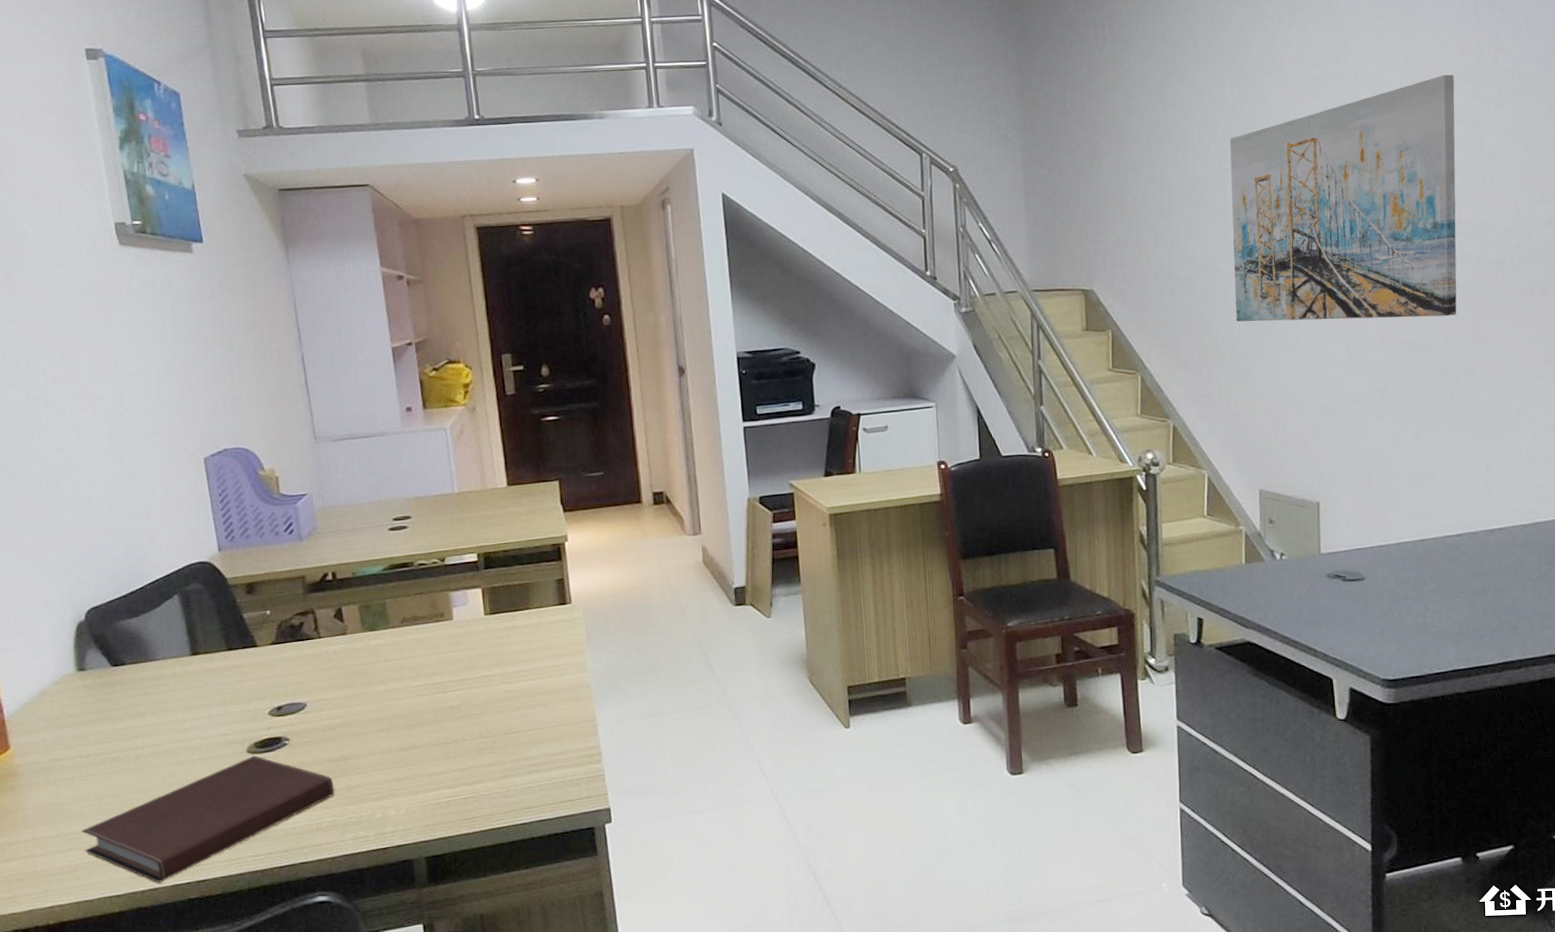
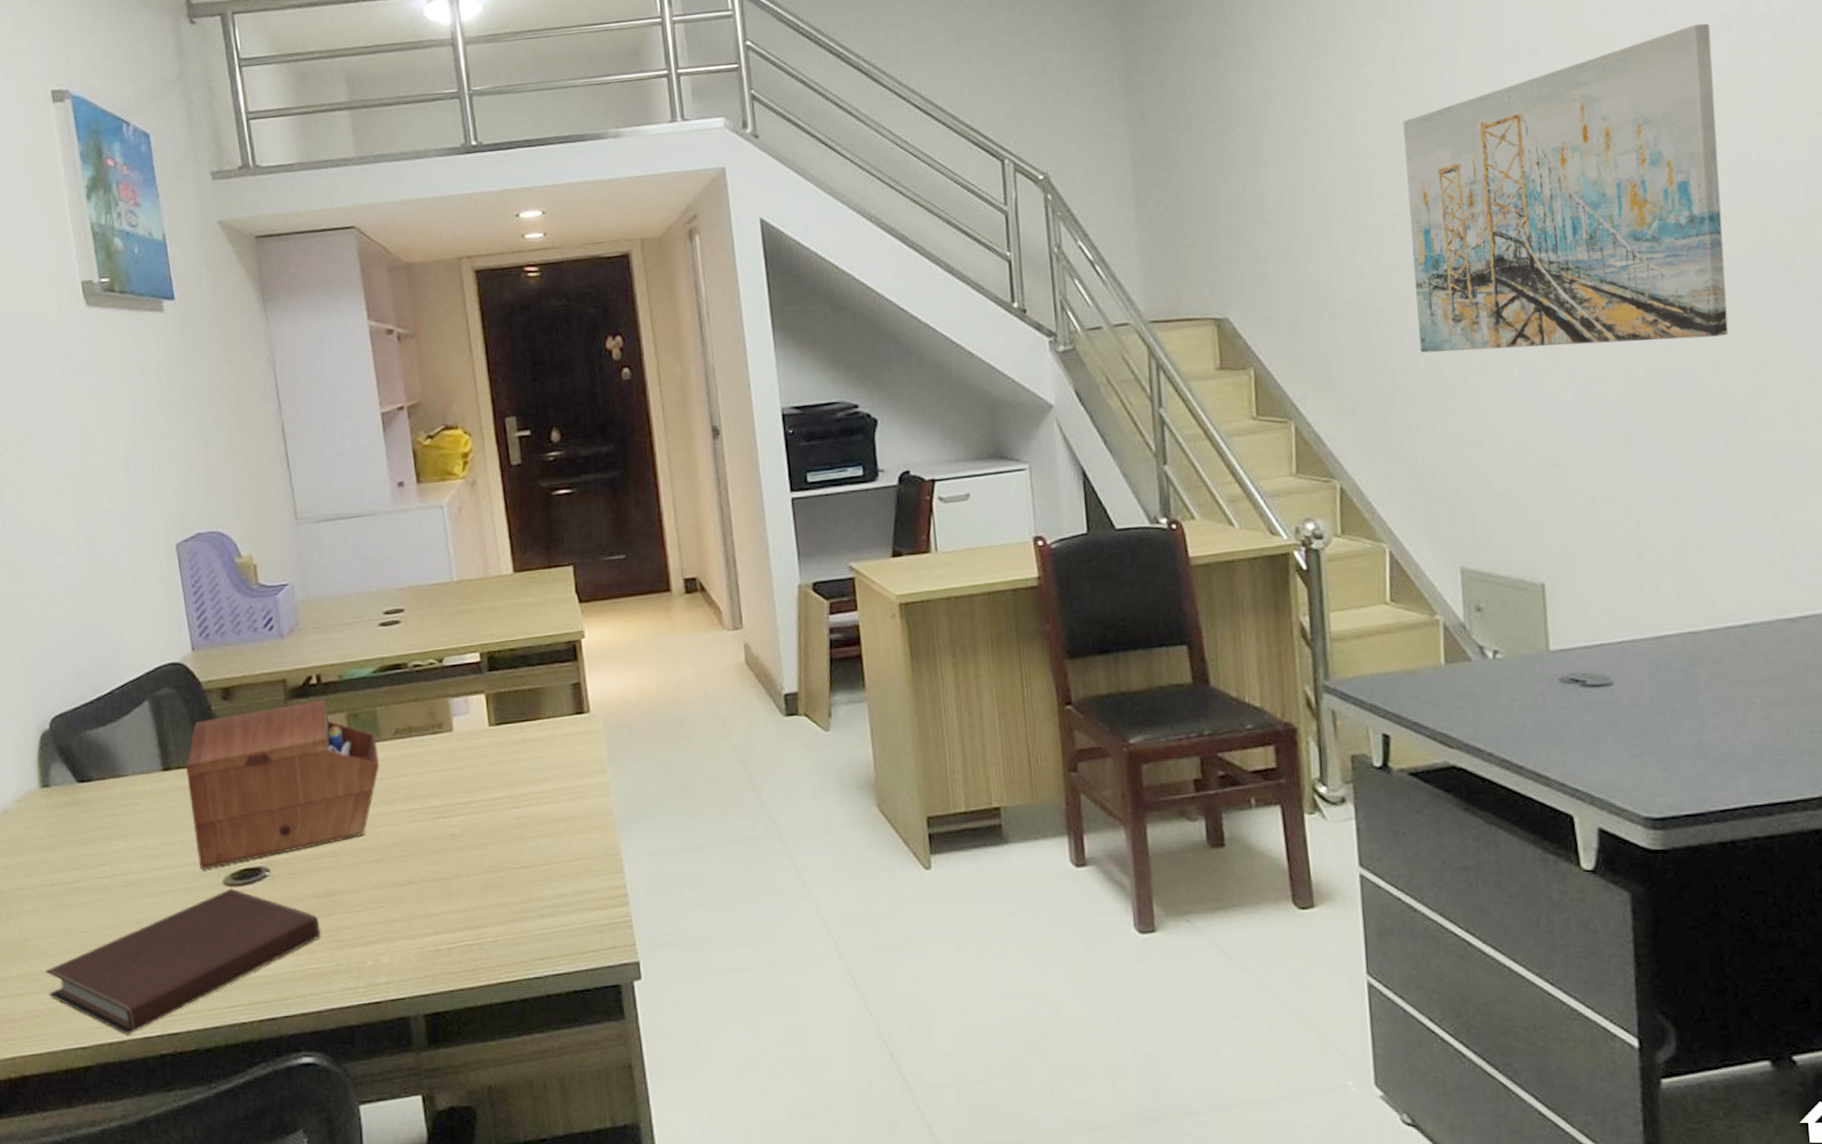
sewing box: none [212,594,389,740] -> present [185,700,380,869]

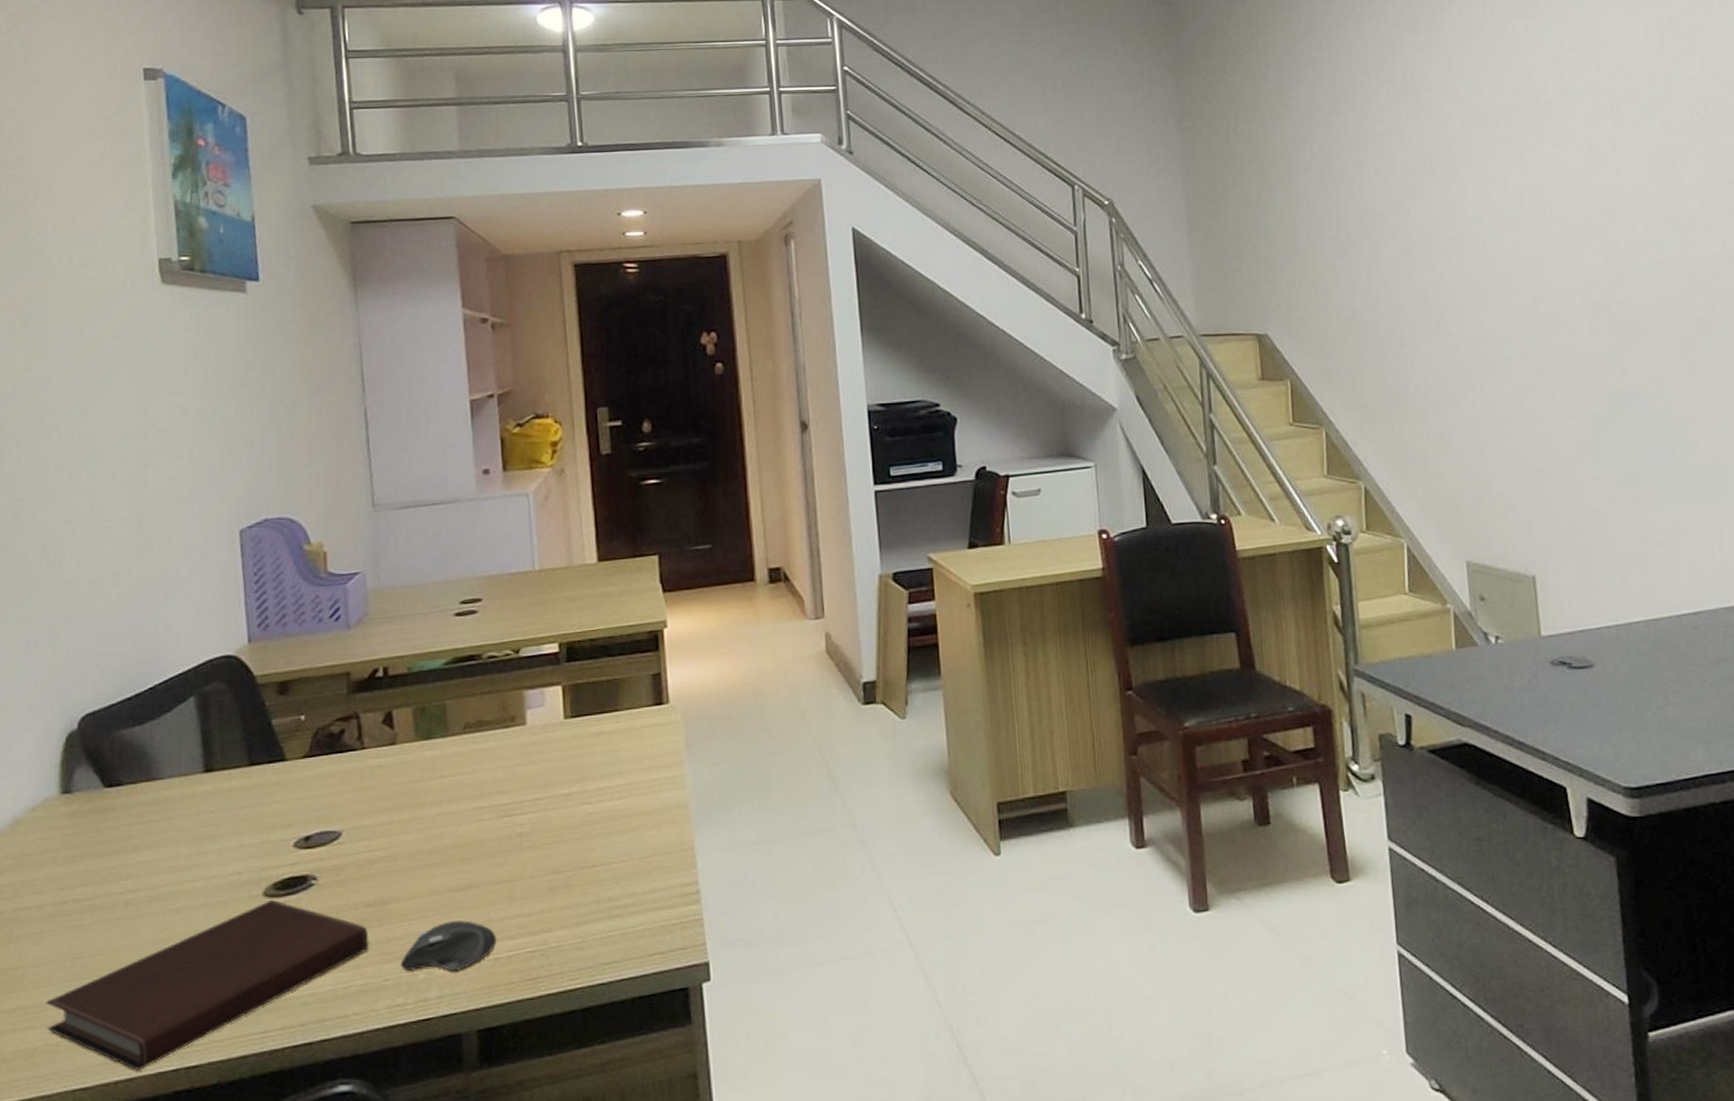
sewing box: present [185,700,380,869] -> none [230,694,446,880]
computer mouse: none [350,914,437,959] -> present [400,920,497,972]
wall art: present [1403,23,1729,352] -> none [1409,104,1670,370]

